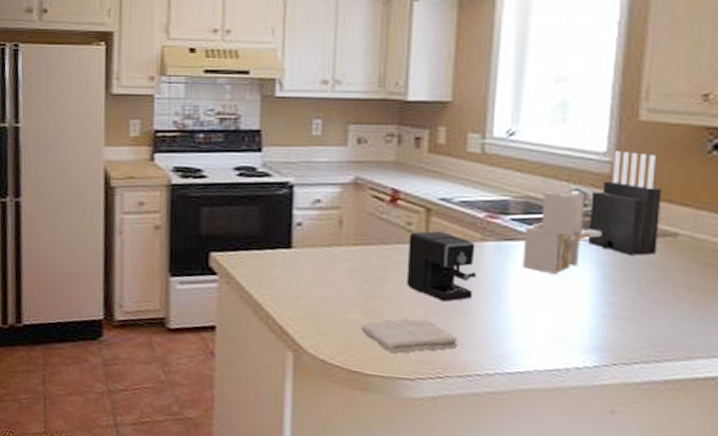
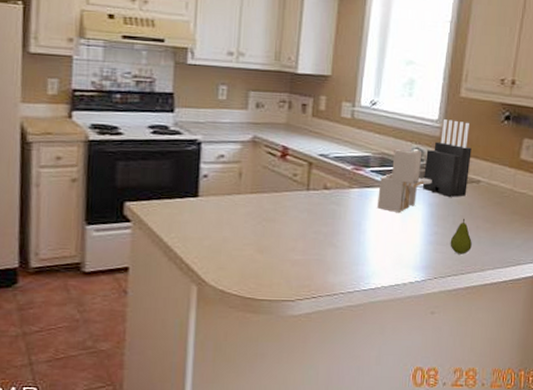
washcloth: present [361,318,458,353] -> none [254,251,329,280]
coffee maker: present [406,231,477,302] -> none [291,181,344,237]
fruit: none [634,286,670,335] -> present [450,219,472,255]

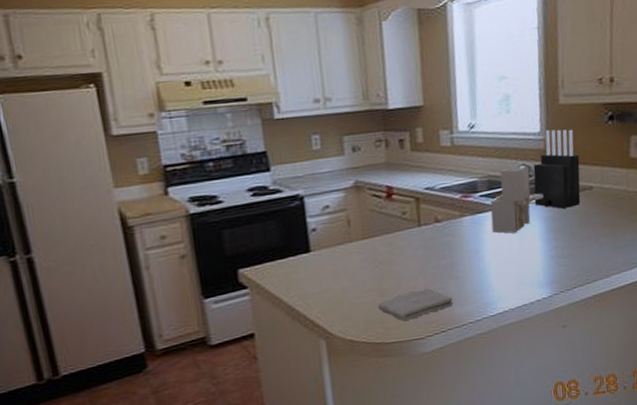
washcloth: none [254,251,329,280] -> present [377,288,454,321]
fruit: present [450,219,472,255] -> none [571,228,594,264]

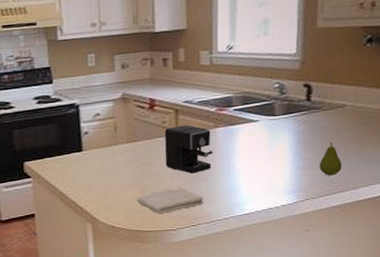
coffee maker: none [405,215,460,271] -> present [164,125,213,174]
utensil holder: present [490,166,544,233] -> none [243,84,296,144]
knife block: present [533,129,581,209] -> none [286,51,334,124]
fruit: none [571,228,594,264] -> present [319,143,342,176]

